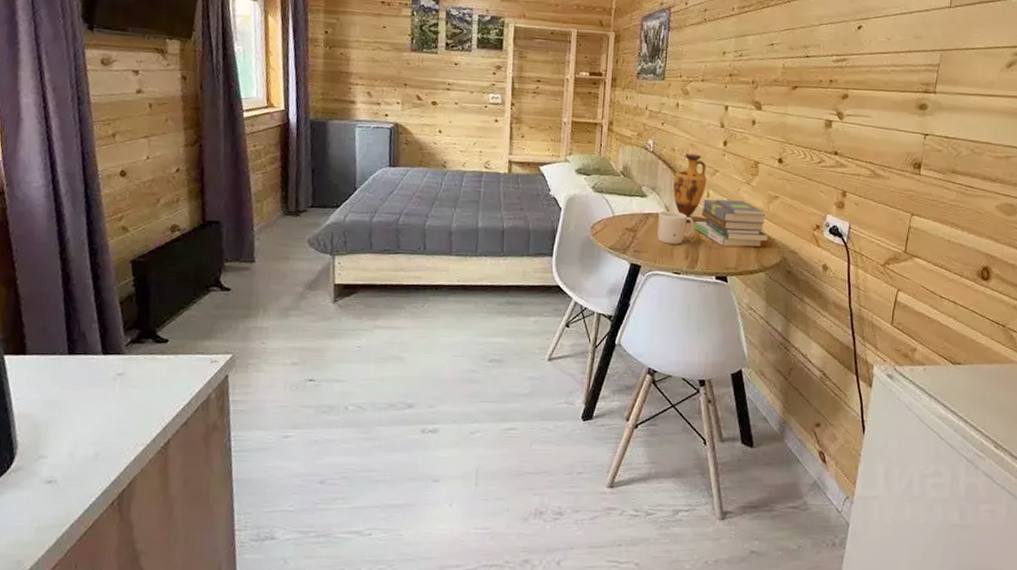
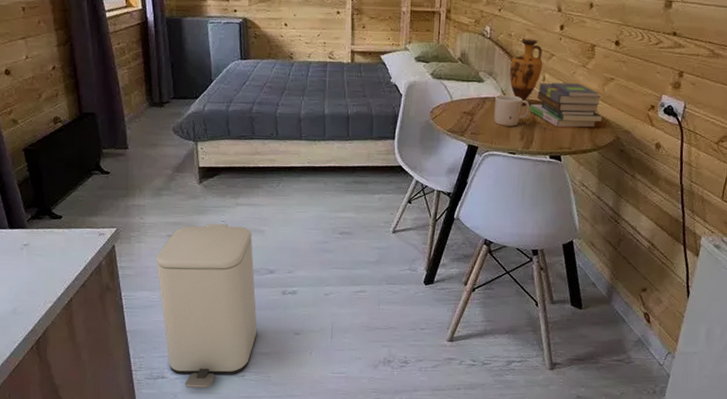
pedal bin: none [275,349,391,552] -> present [155,223,257,389]

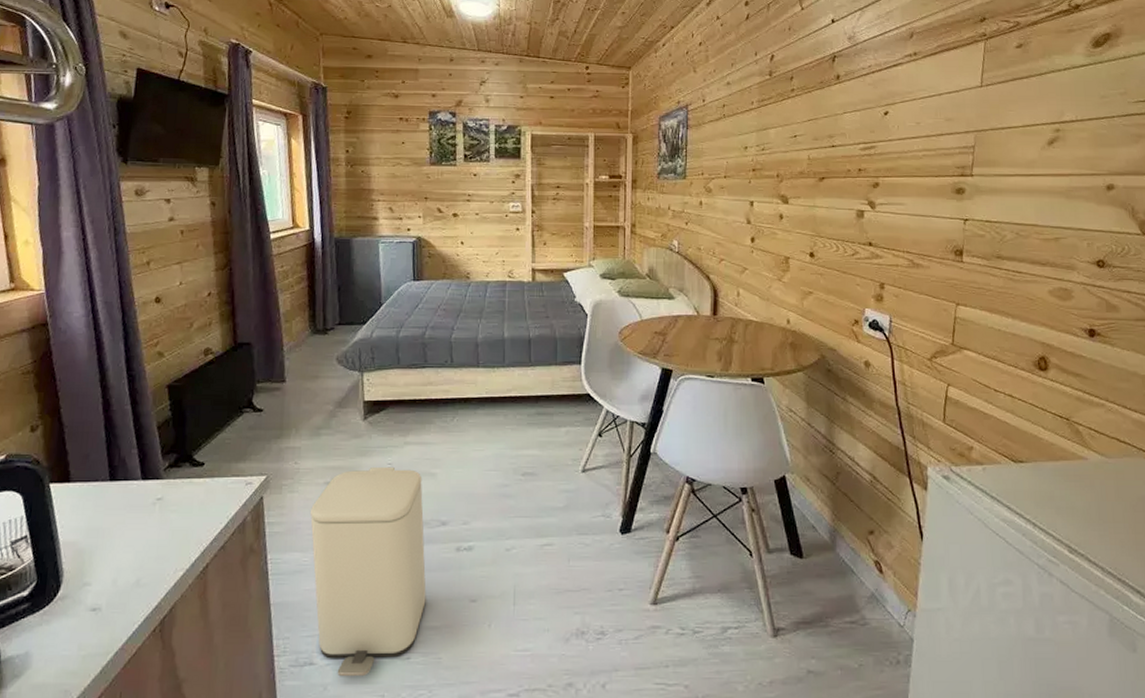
mug: present [493,95,531,126] -> none [687,312,726,346]
vase: present [509,39,543,105] -> none [702,252,736,323]
books: present [529,82,603,128] -> none [725,298,804,346]

